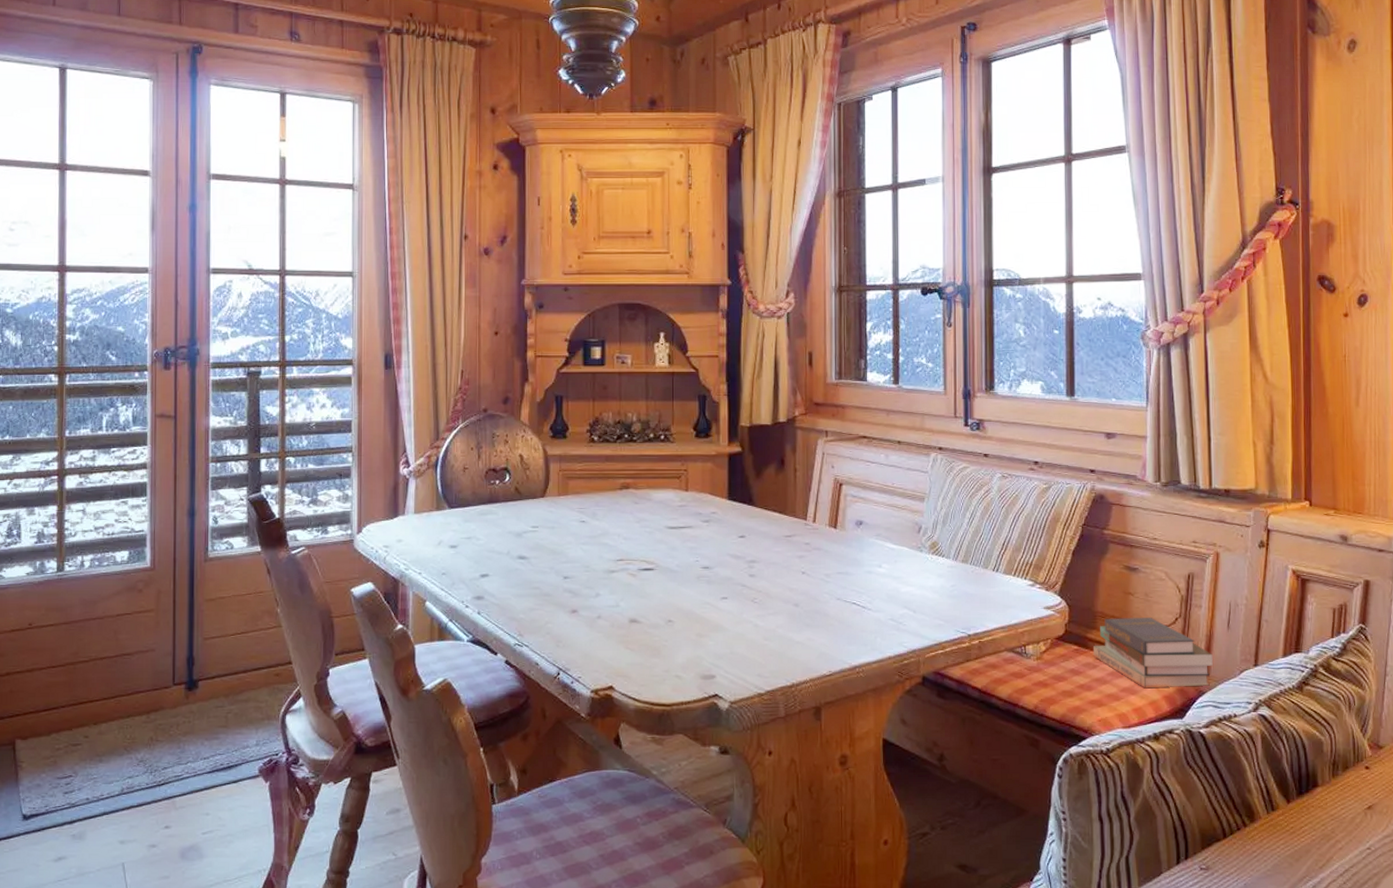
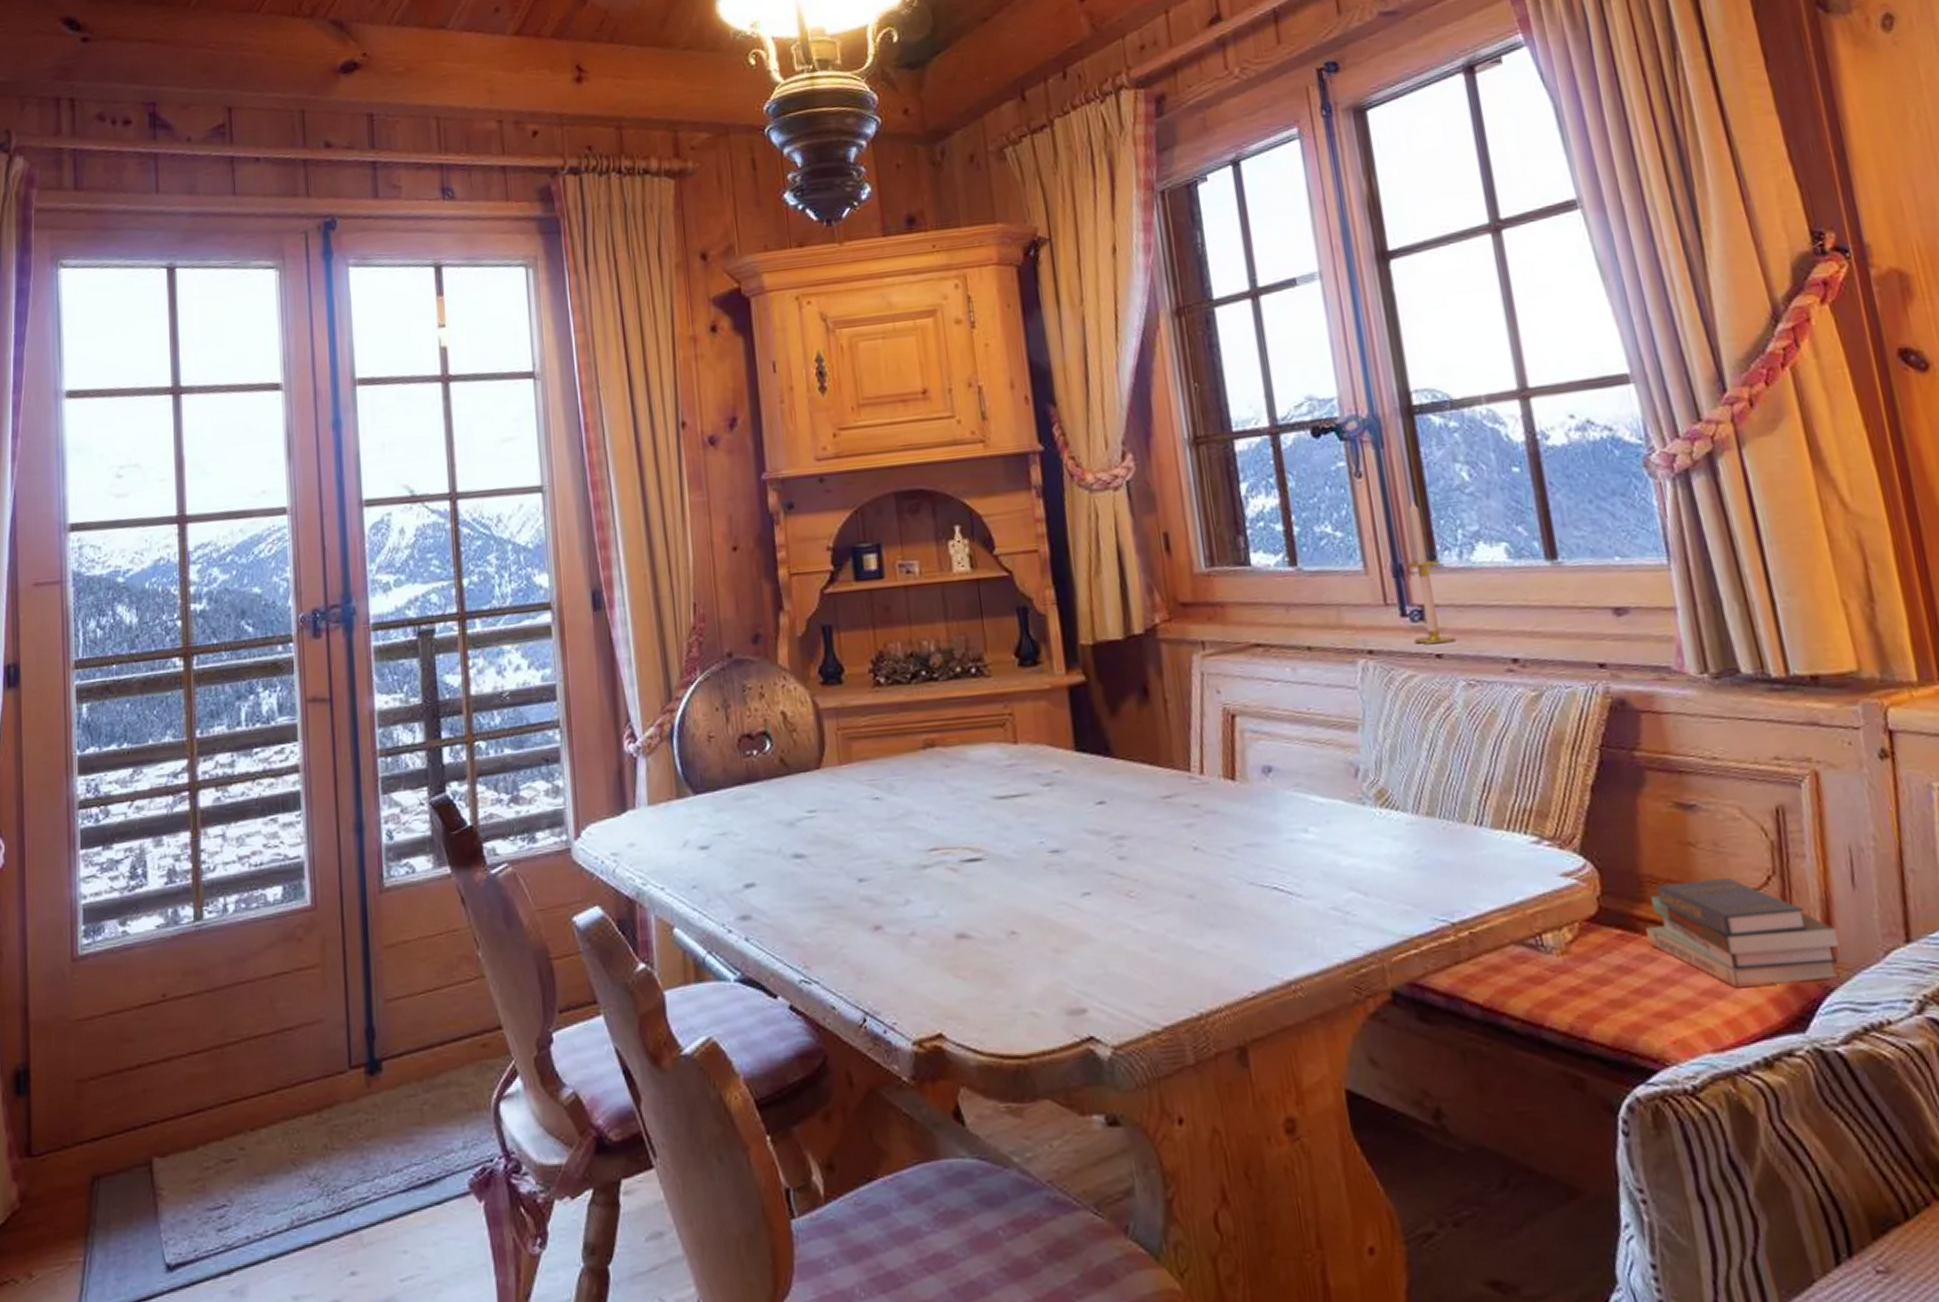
candle: none [970,345,999,447] -> present [1404,499,1456,644]

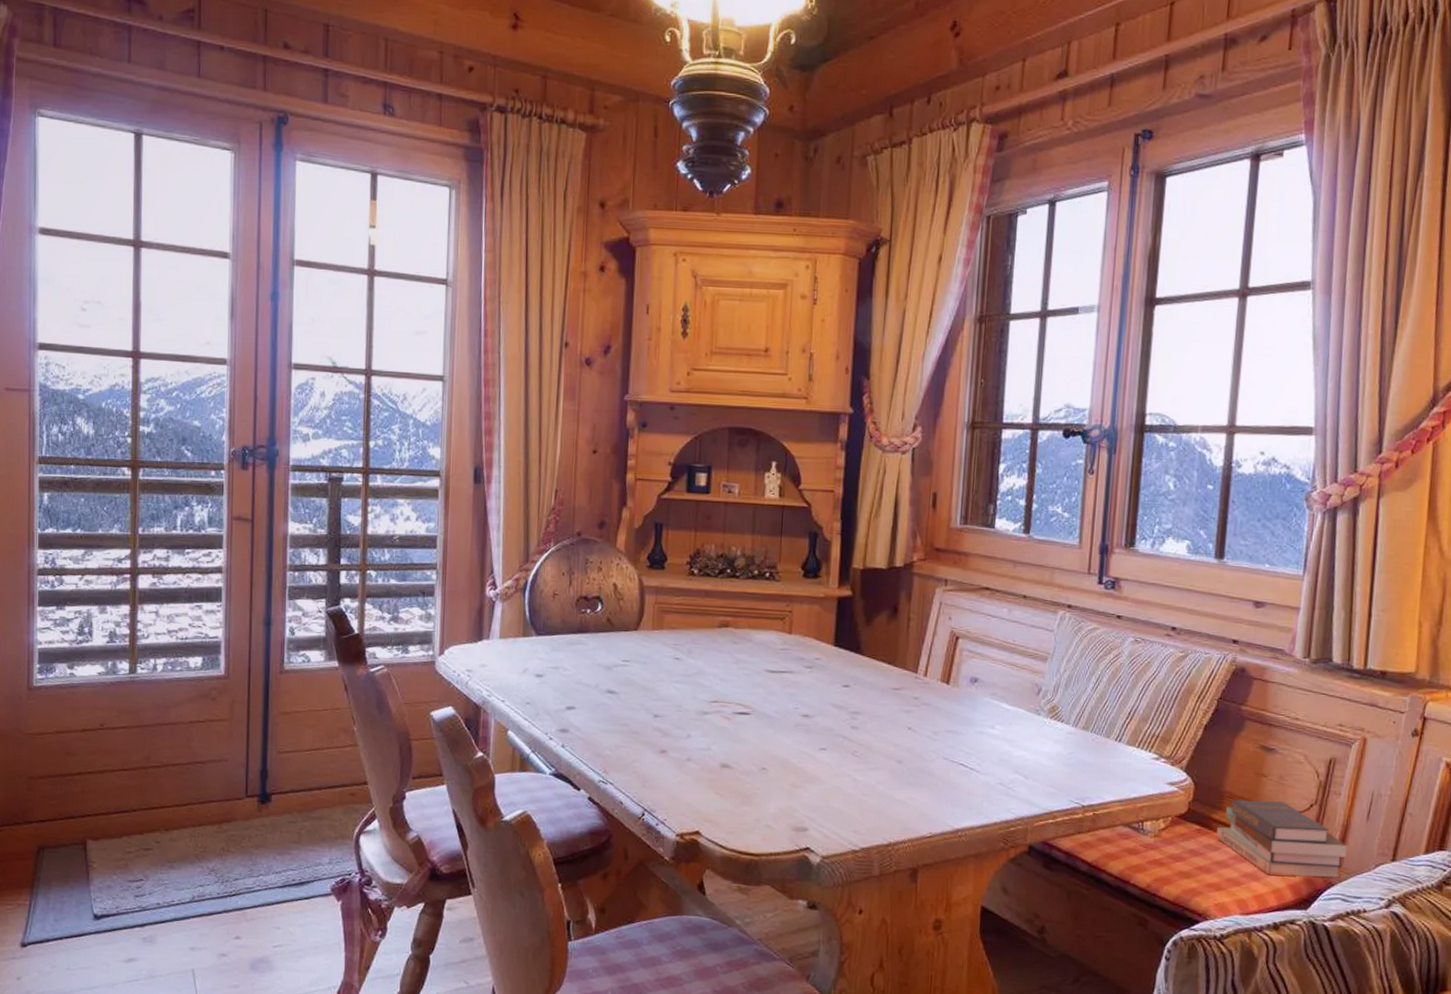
candle: present [1404,499,1456,644] -> none [1103,497,1137,608]

